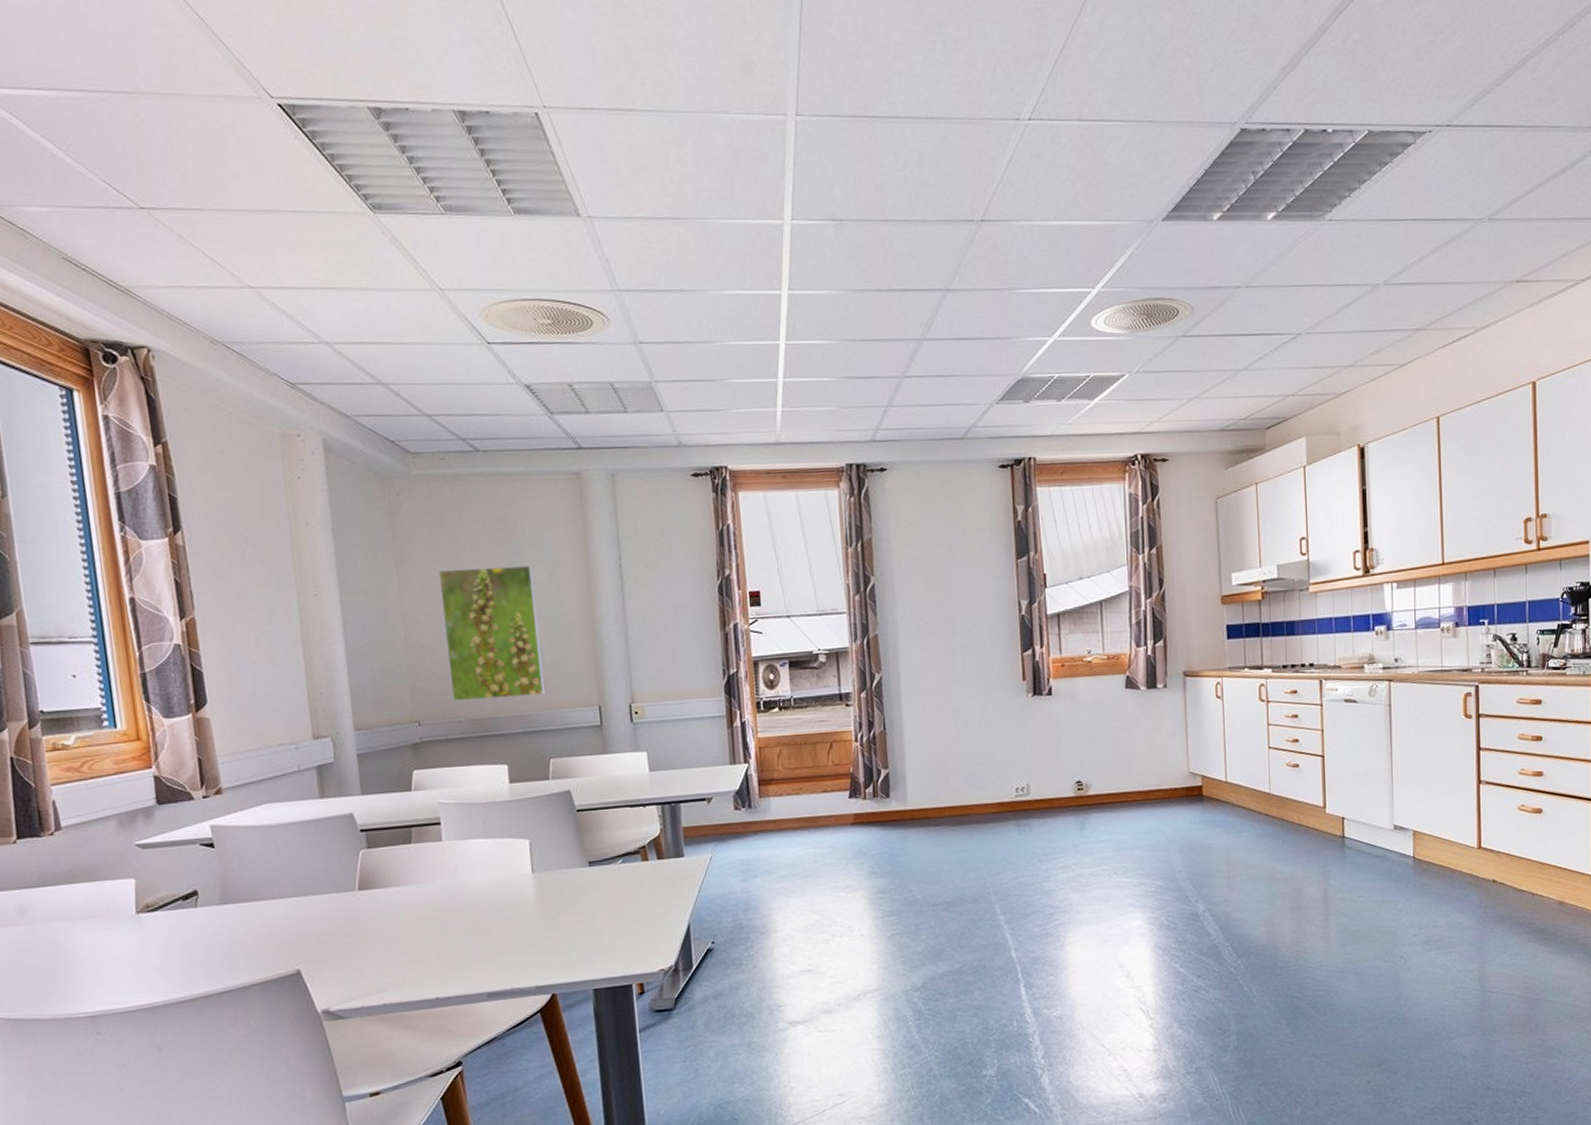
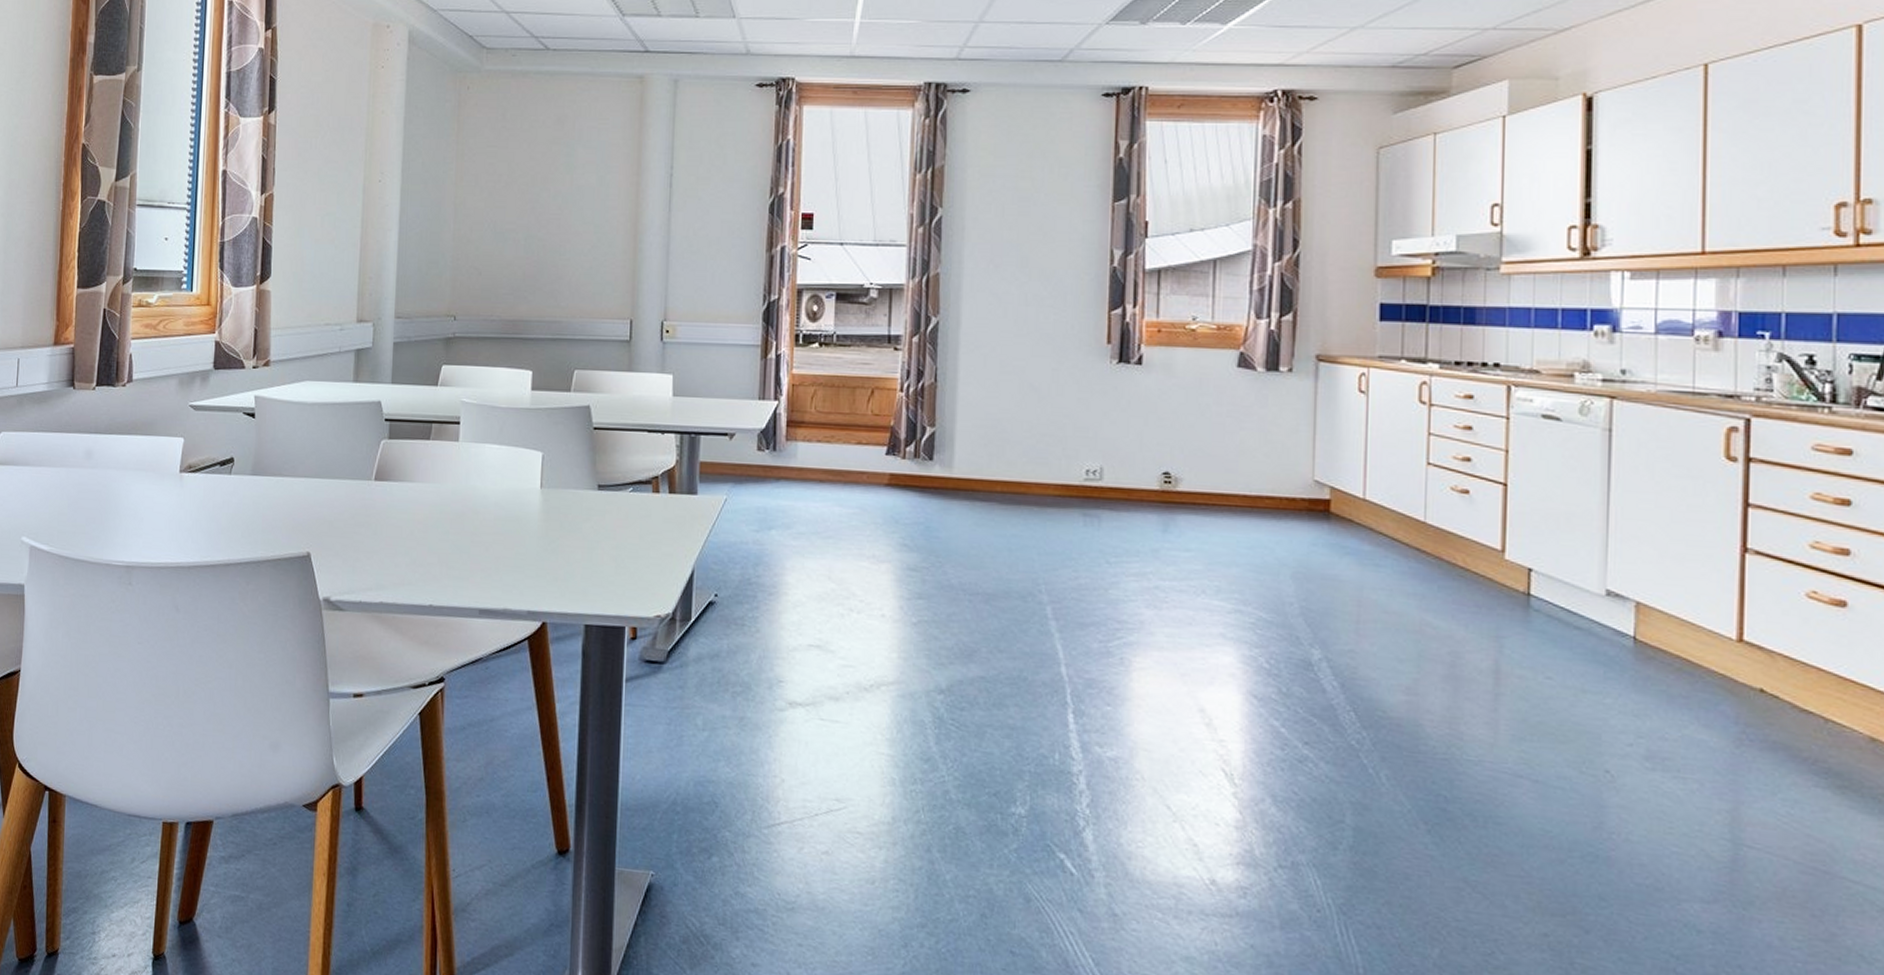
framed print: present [438,566,545,701] -> none [489,165,584,302]

